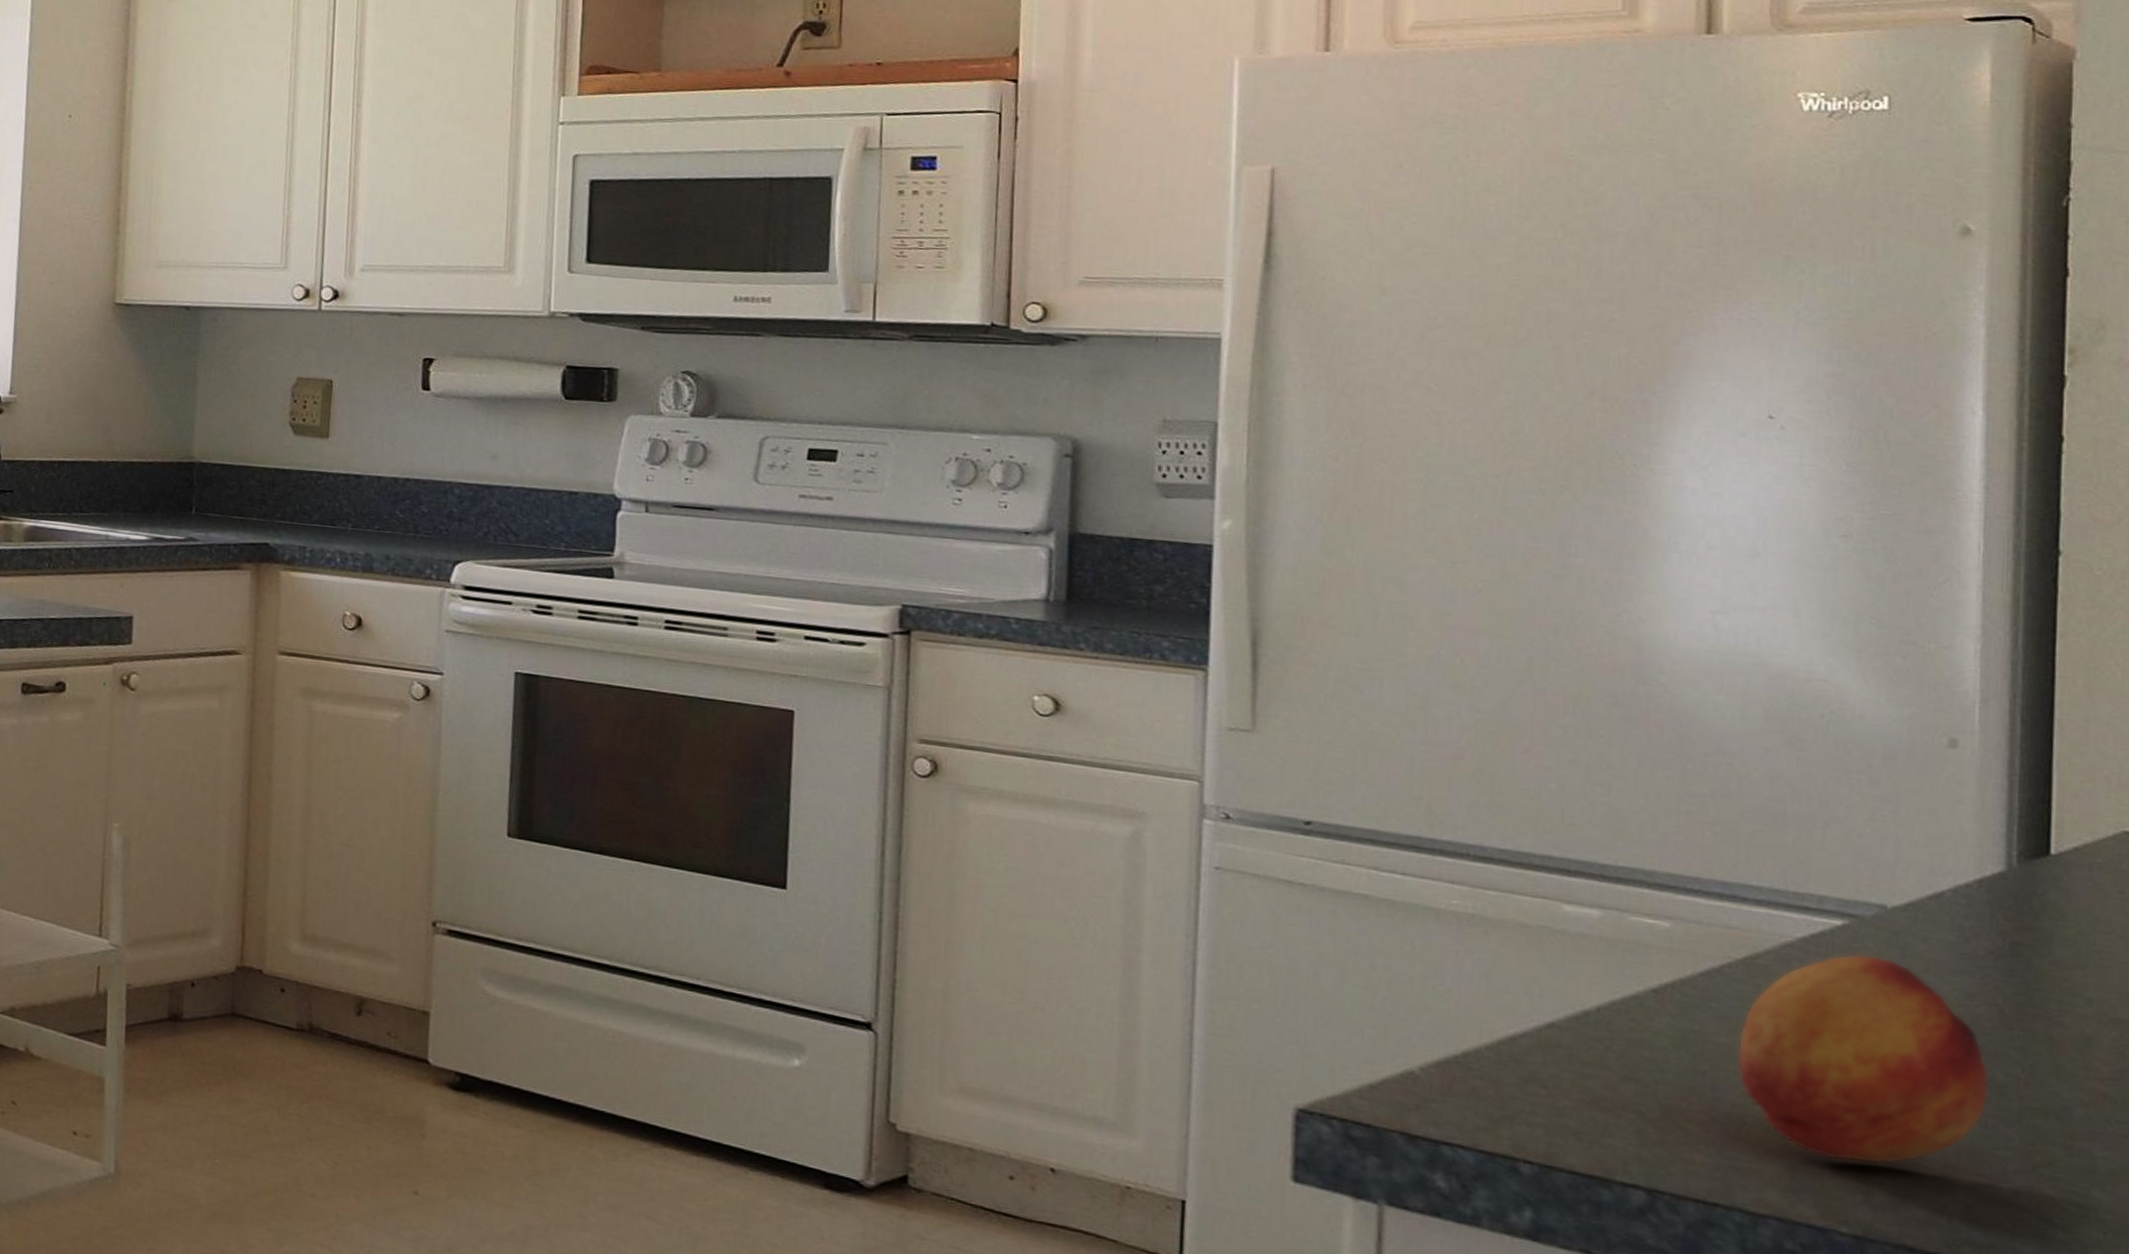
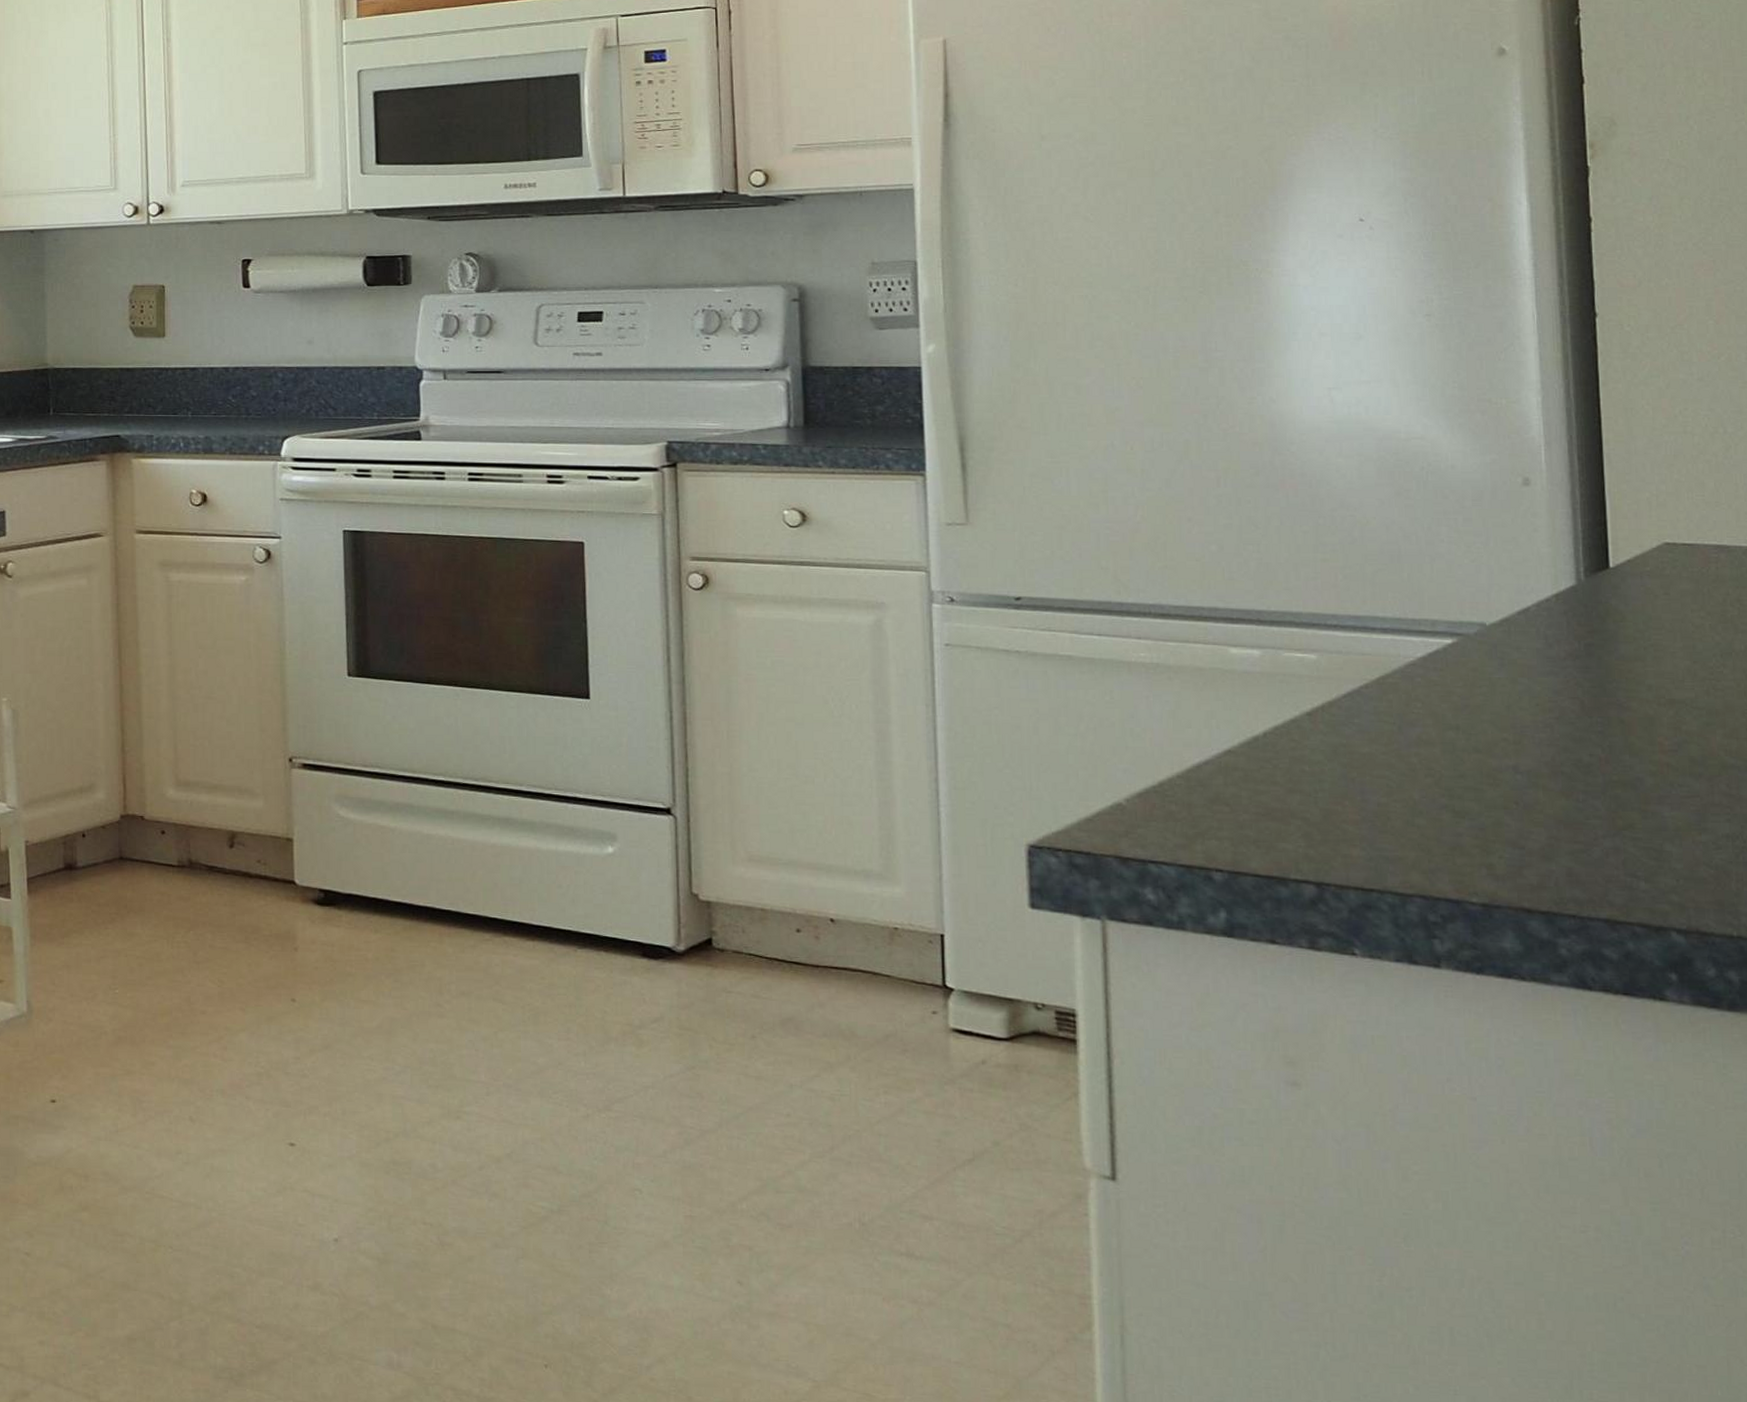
fruit: present [1736,953,1990,1165] -> none [1378,666,1578,842]

